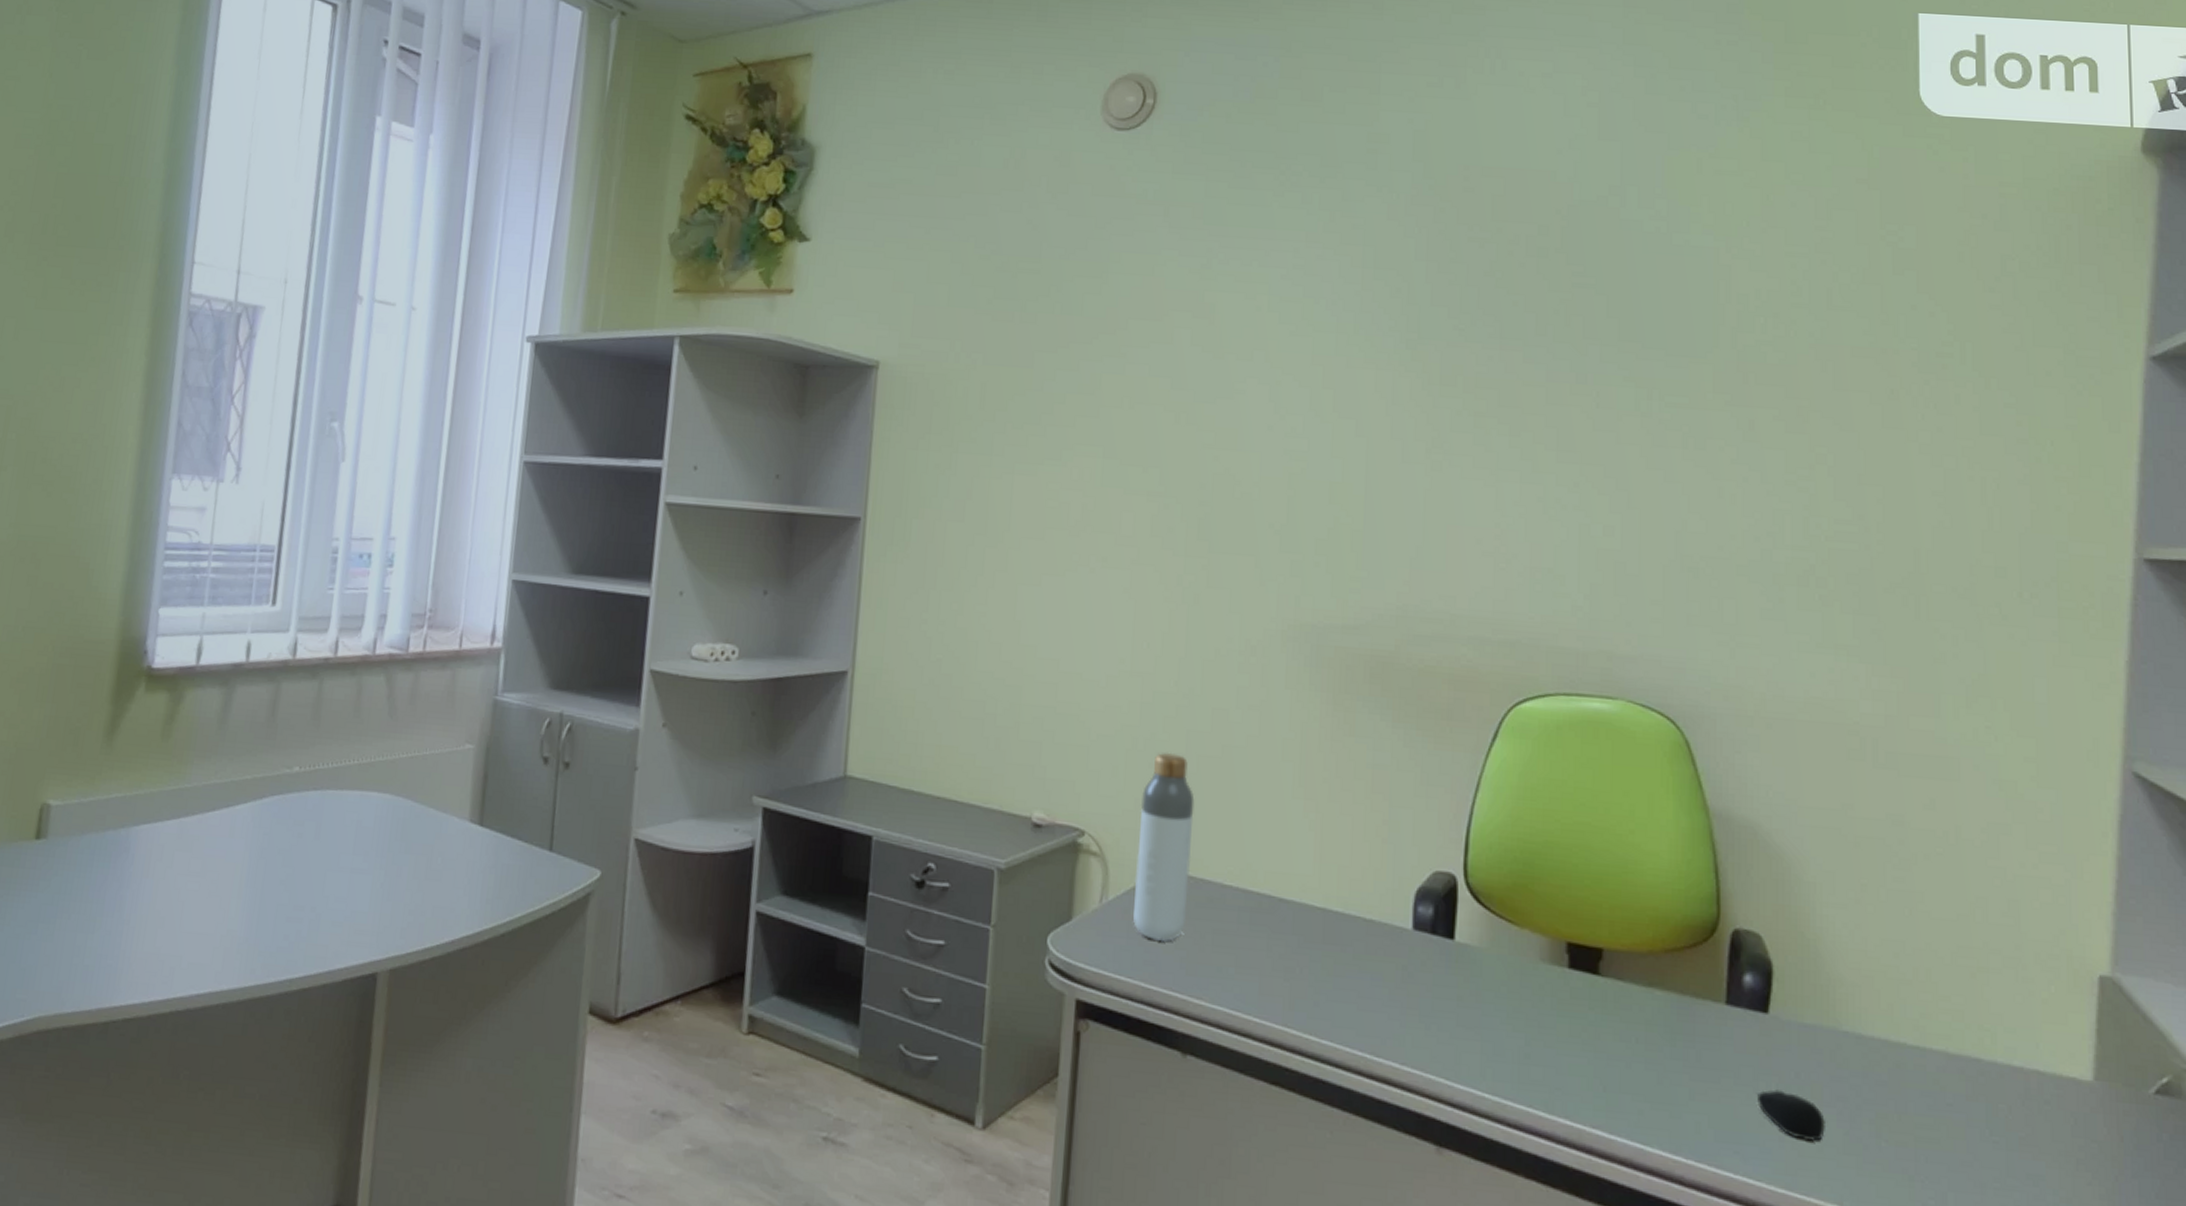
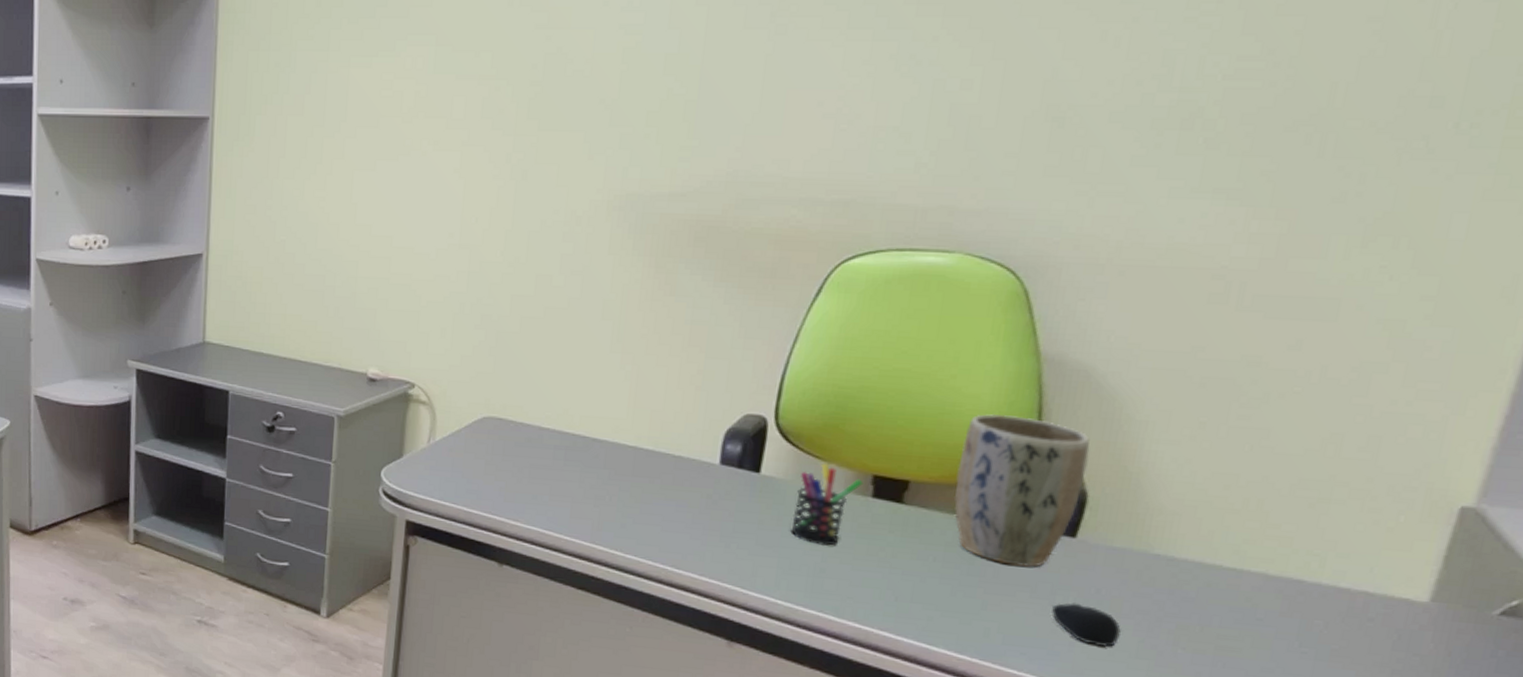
bottle: present [1133,752,1195,942] -> none [457,314,517,475]
pen holder: none [1491,928,1558,1027] -> present [790,463,863,547]
plant pot: none [1647,873,1767,1048] -> present [953,413,1090,567]

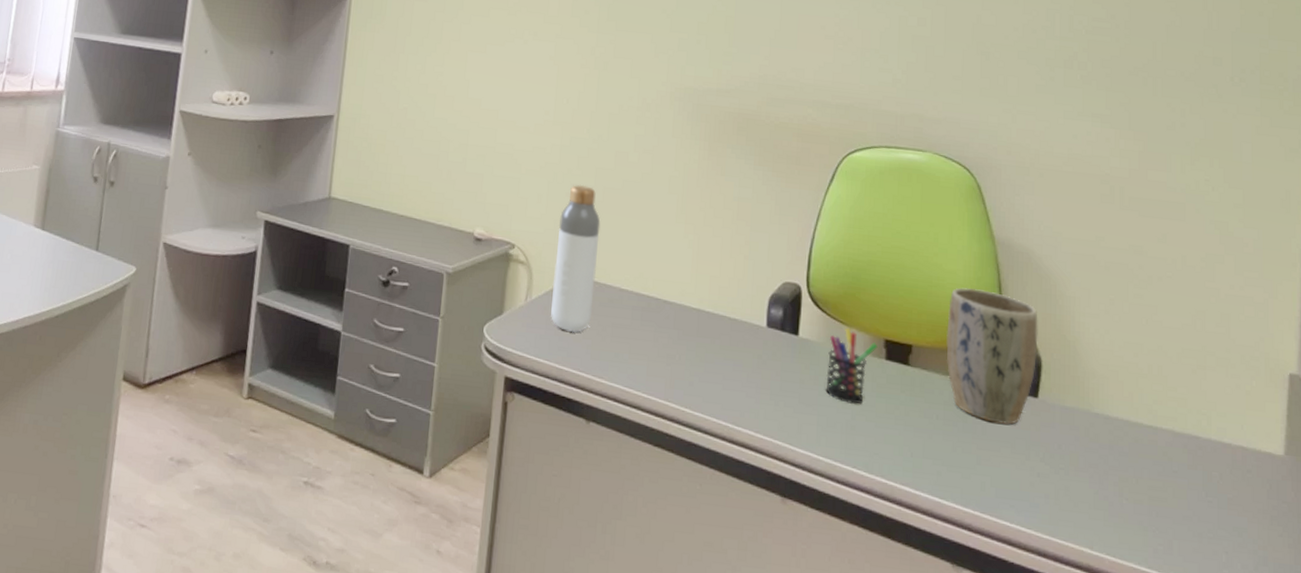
bottle: none [457,314,517,475] -> present [551,184,601,333]
computer mouse: present [1051,602,1121,648] -> none [1028,457,1080,499]

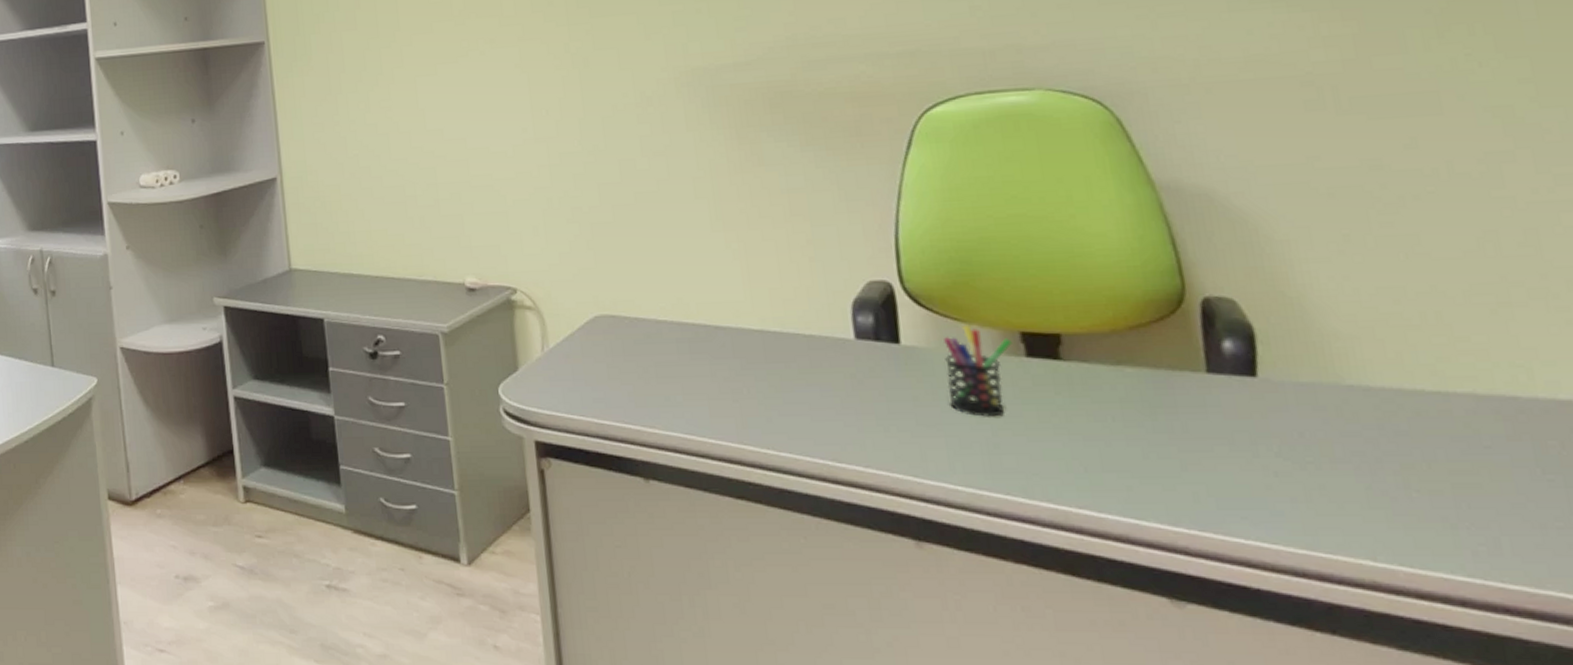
bottle: present [551,184,601,333] -> none [565,206,628,380]
plant pot: present [946,287,1038,425] -> none [1103,250,1246,416]

